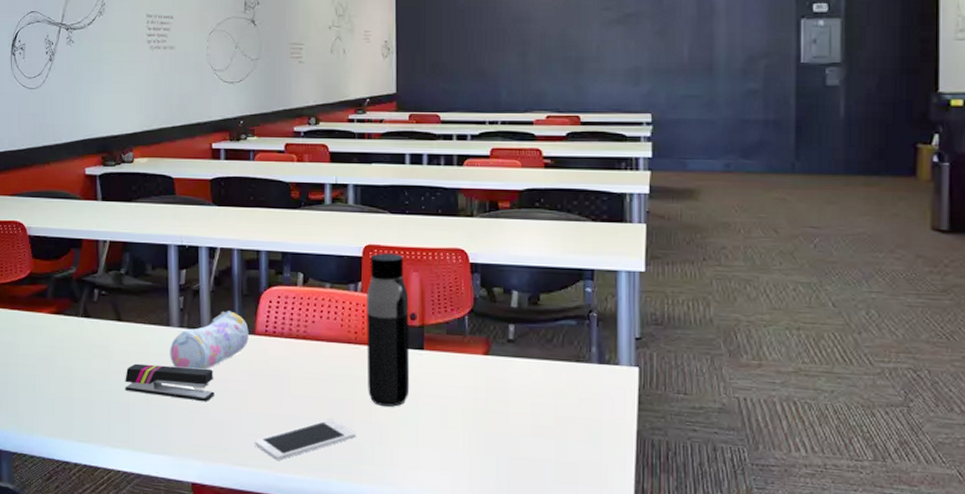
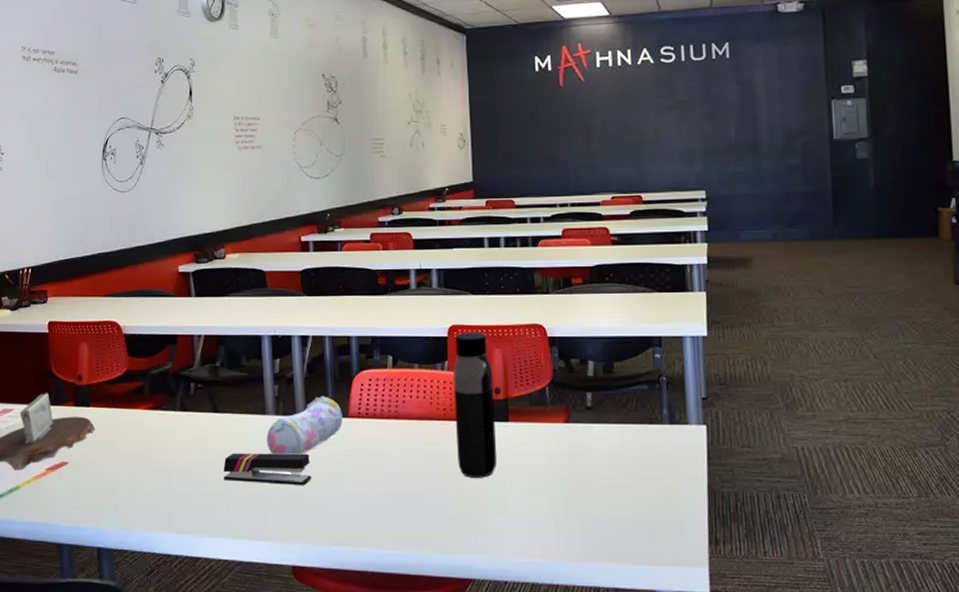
cell phone: present [255,419,355,460] -> none [352,494,448,537]

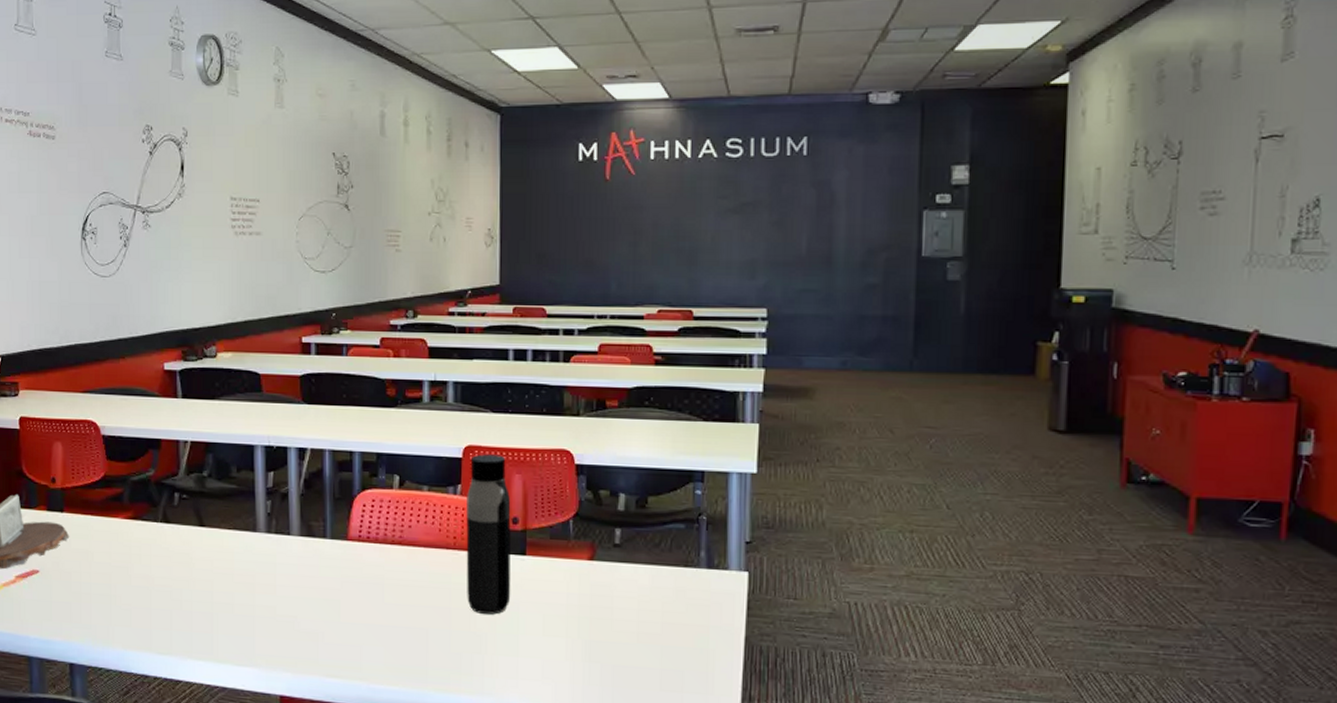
stapler: present [223,453,311,485] -> none [208,571,304,610]
pencil case: present [266,396,343,454] -> none [256,515,341,577]

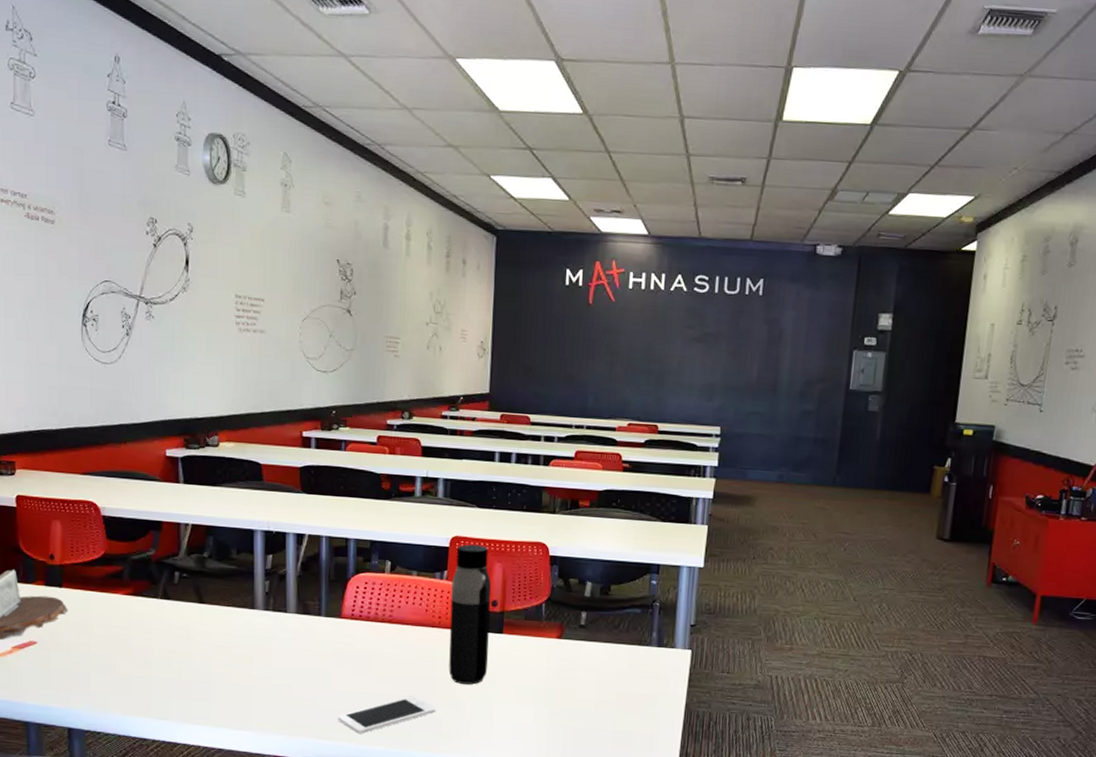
cell phone: none [347,628,454,671] -> present [338,696,435,734]

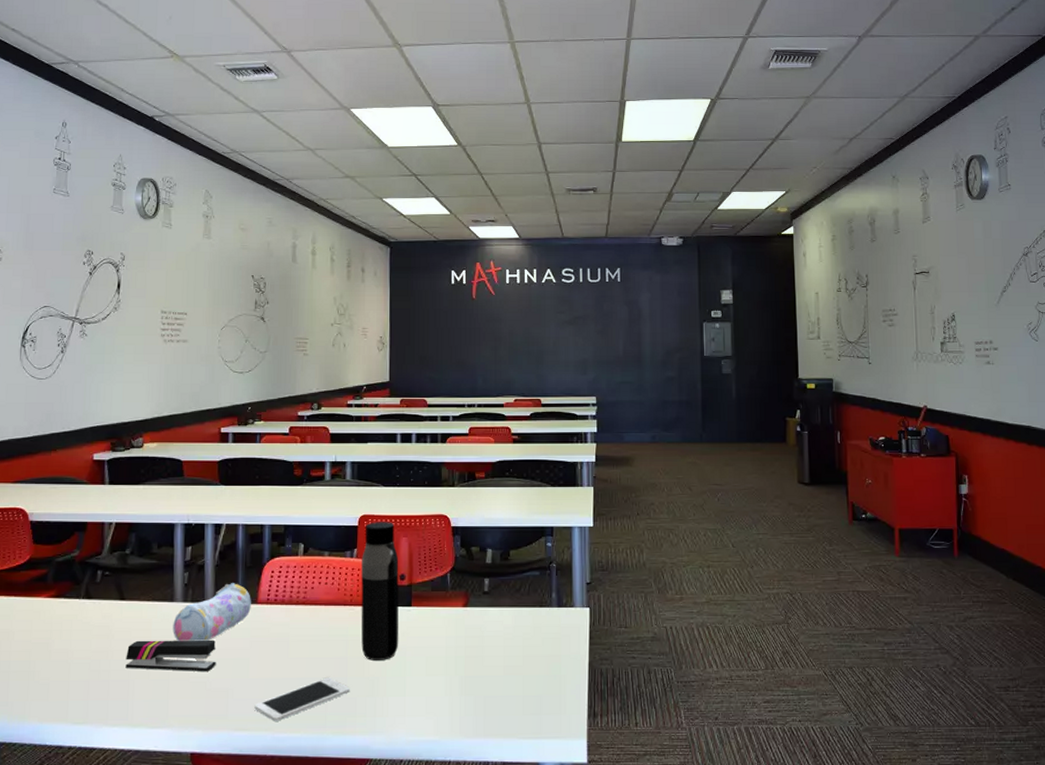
stapler: none [207,644,299,680] -> present [125,639,216,671]
pencil case: none [254,595,335,651] -> present [173,583,251,641]

